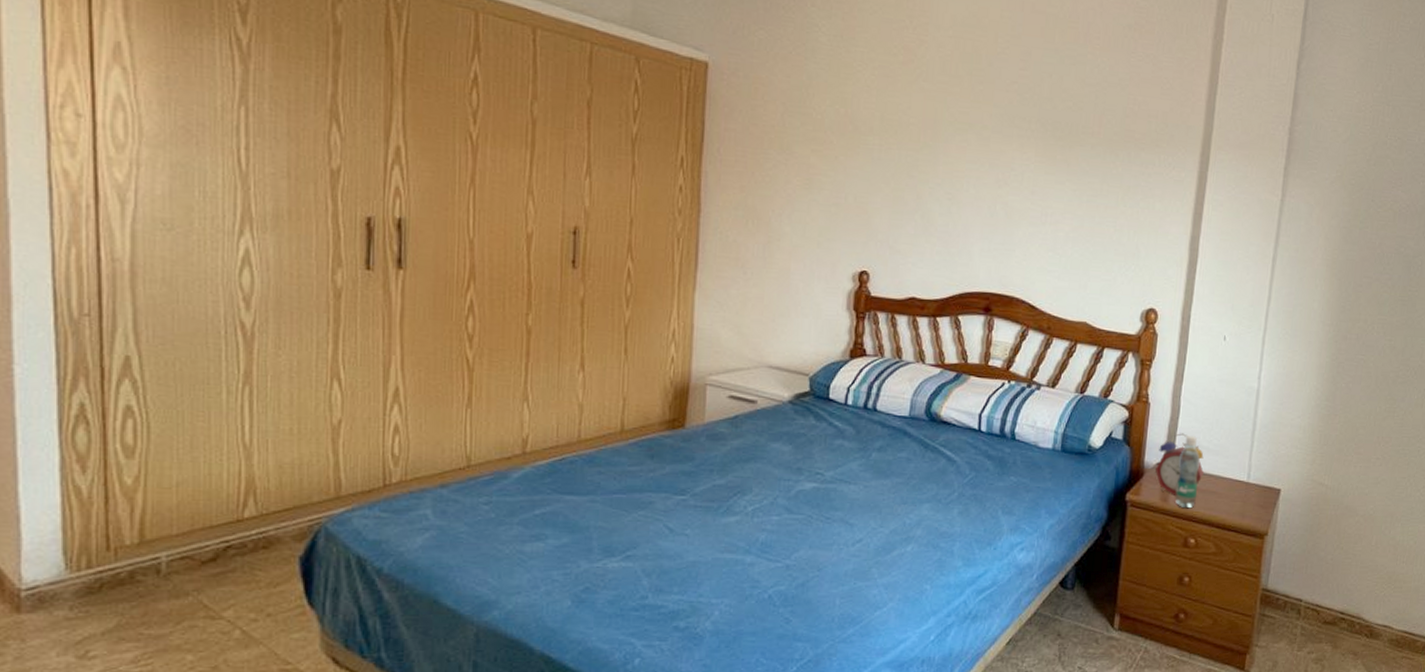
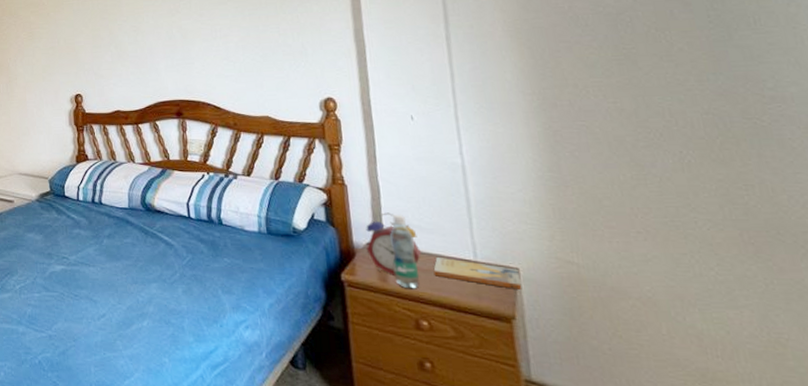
book: none [1210,479,1281,510] -> present [433,258,523,291]

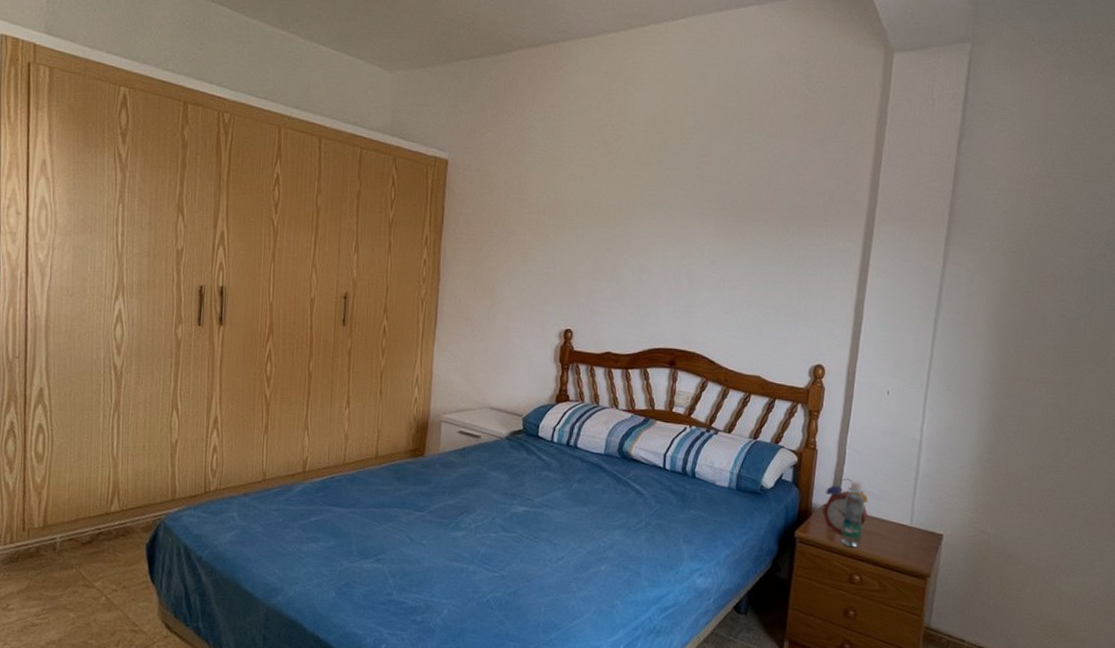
book: present [433,258,523,291] -> none [874,521,943,554]

